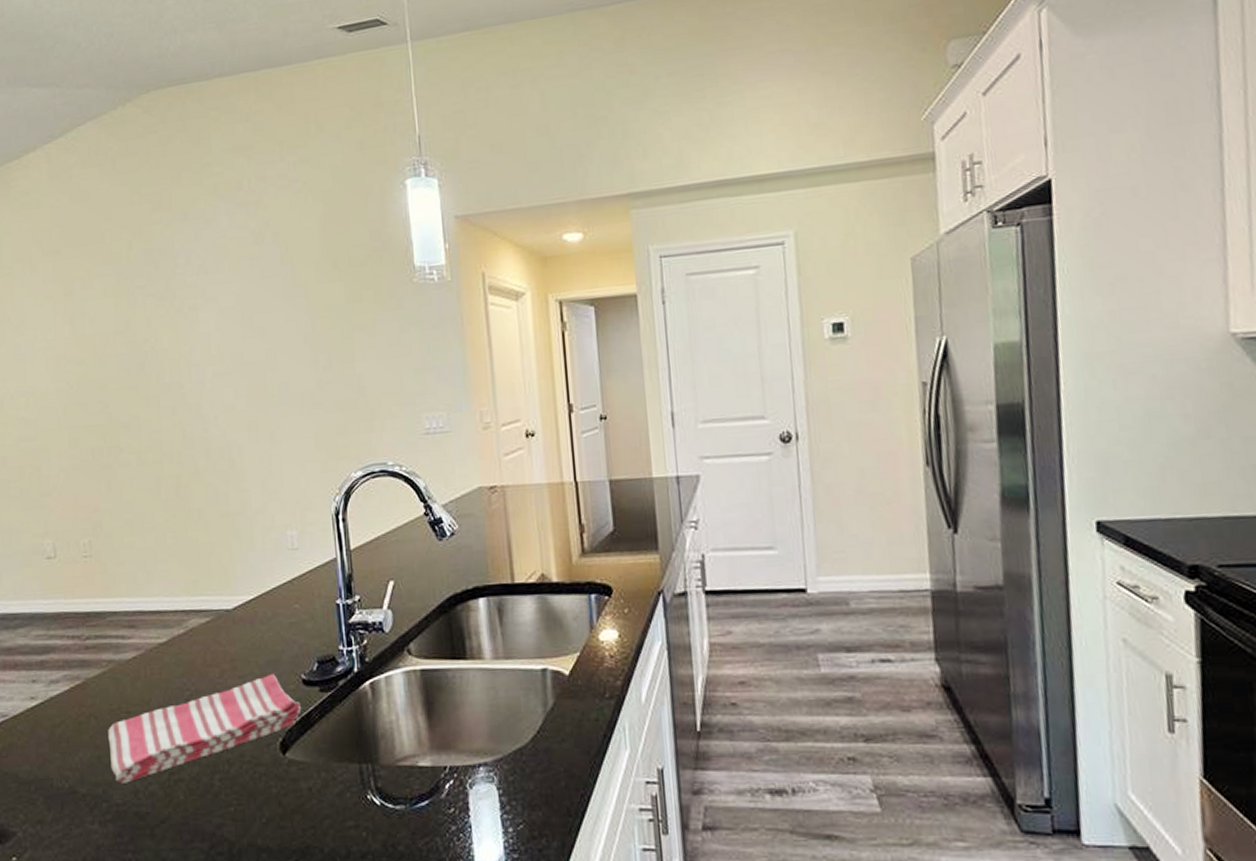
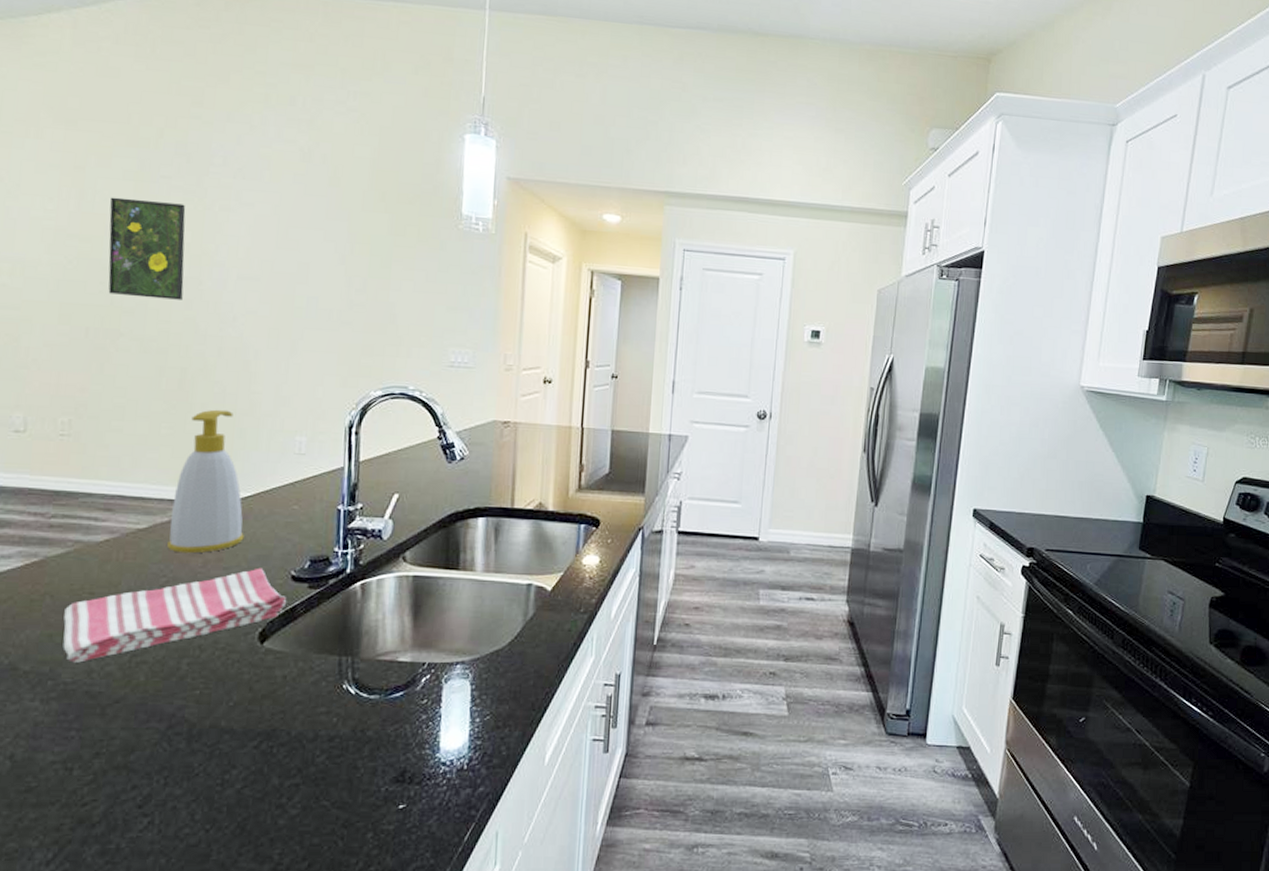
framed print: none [96,311,168,412] -> present [108,197,186,300]
soap bottle: none [186,512,253,665] -> present [167,409,244,554]

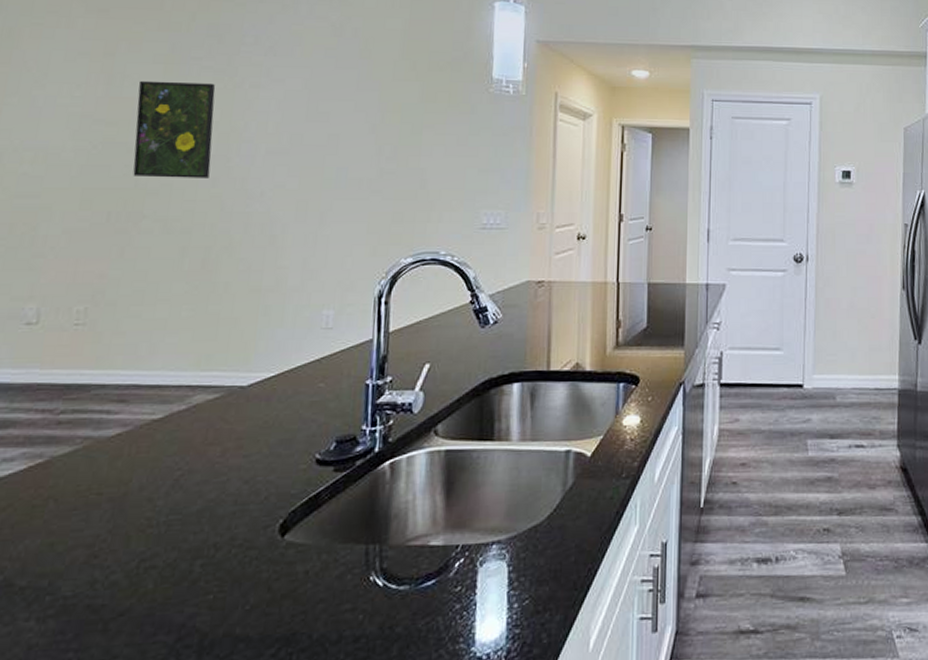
dish towel: present [63,568,287,663] -> none [64,453,311,573]
soap bottle: present [167,409,244,554] -> none [184,287,266,443]

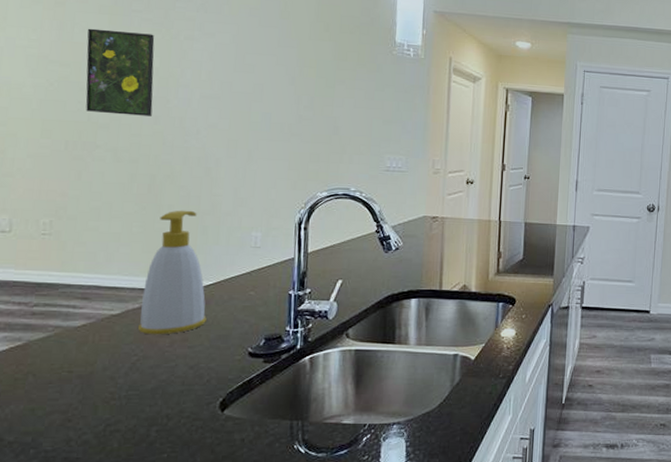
soap bottle: none [184,287,266,443] -> present [138,210,207,335]

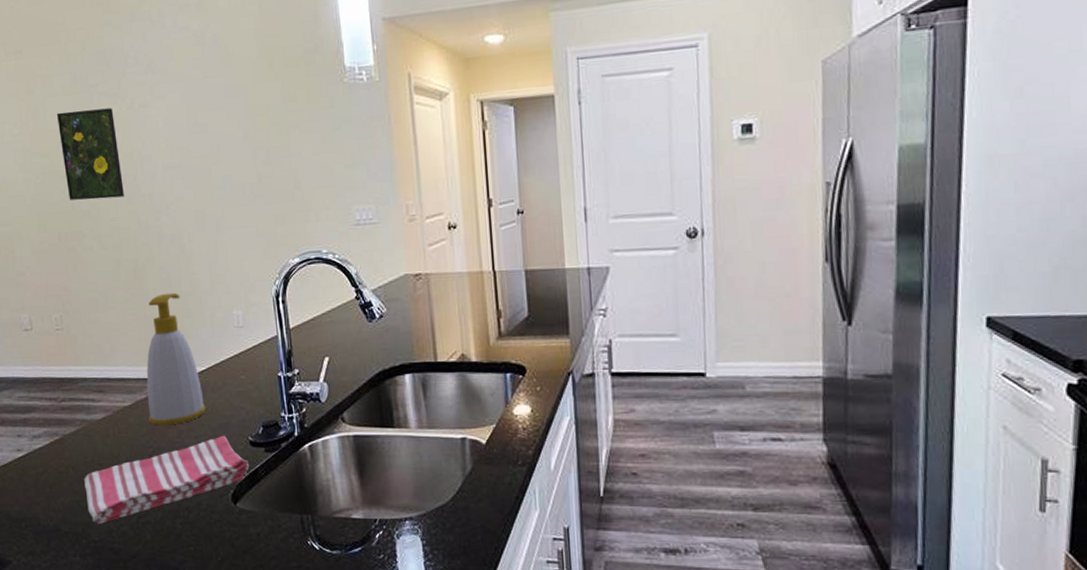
dish towel: none [44,346,245,433] -> present [84,435,250,524]

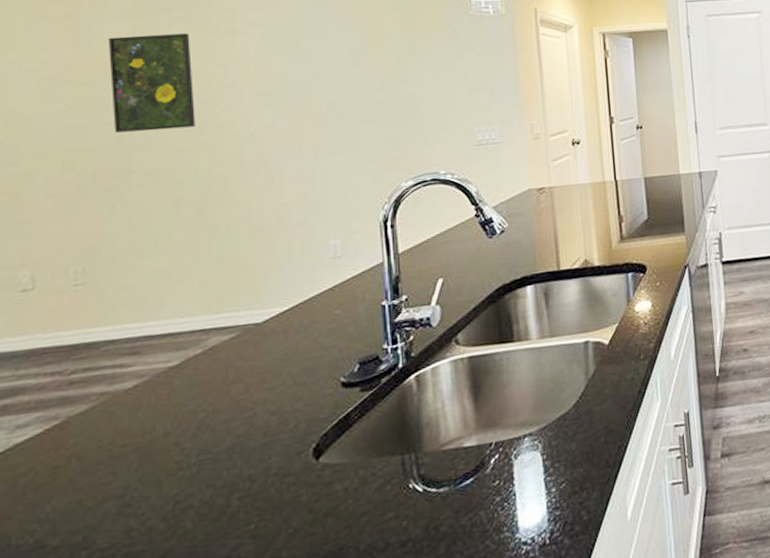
dish towel: present [84,435,250,524] -> none [94,380,340,525]
soap bottle: present [146,292,206,426] -> none [204,227,286,383]

